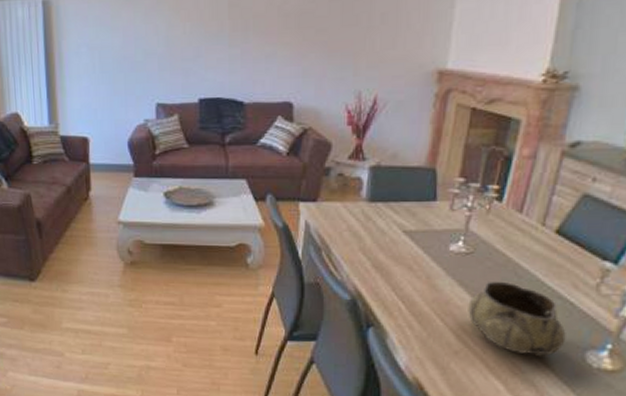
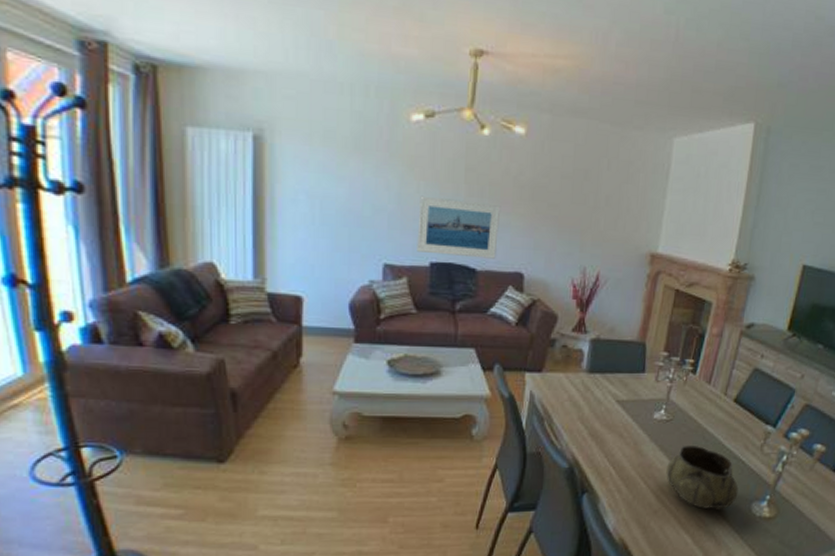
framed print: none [185,36,266,91] -> present [417,196,501,259]

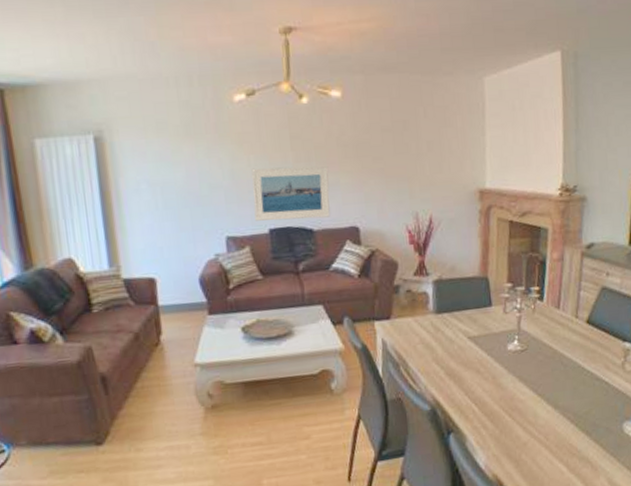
decorative bowl: present [666,445,739,509] -> none [529,371,607,435]

